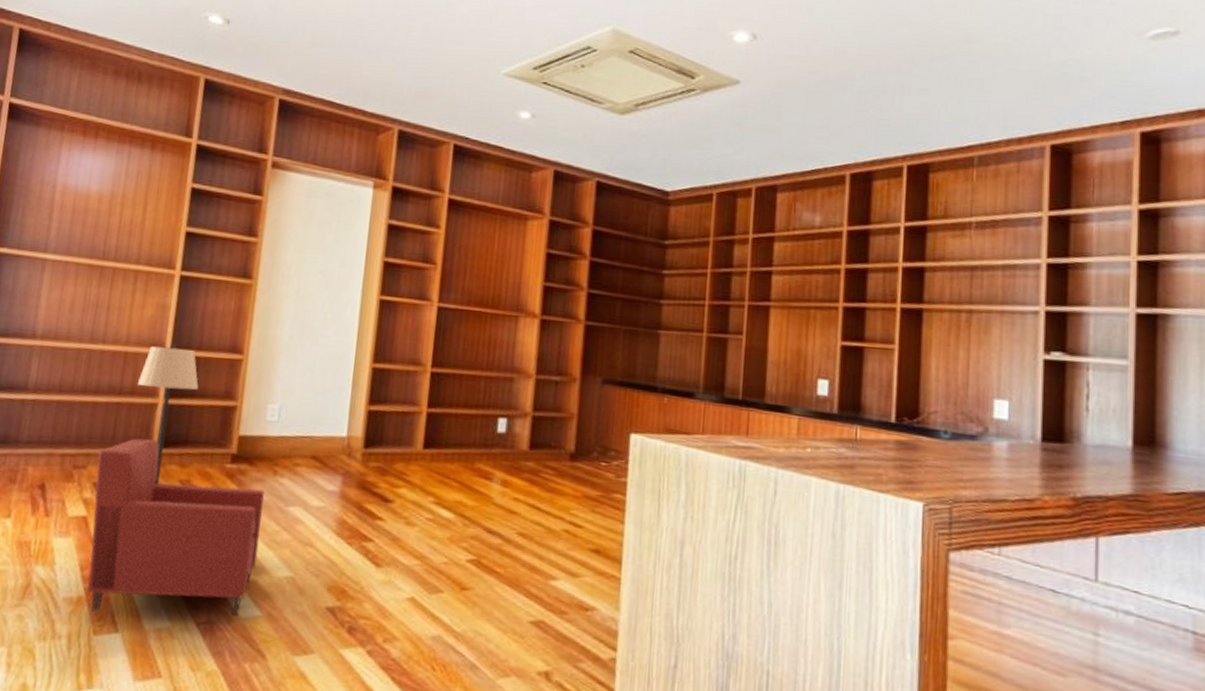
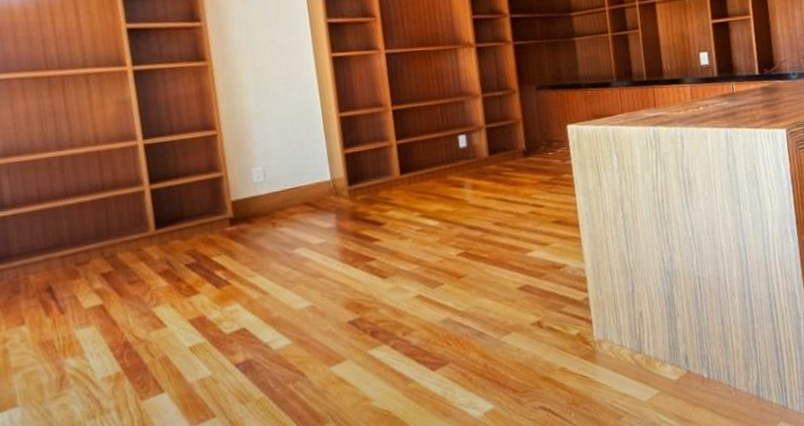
armchair: present [87,343,264,617] -> none [98,133,277,382]

